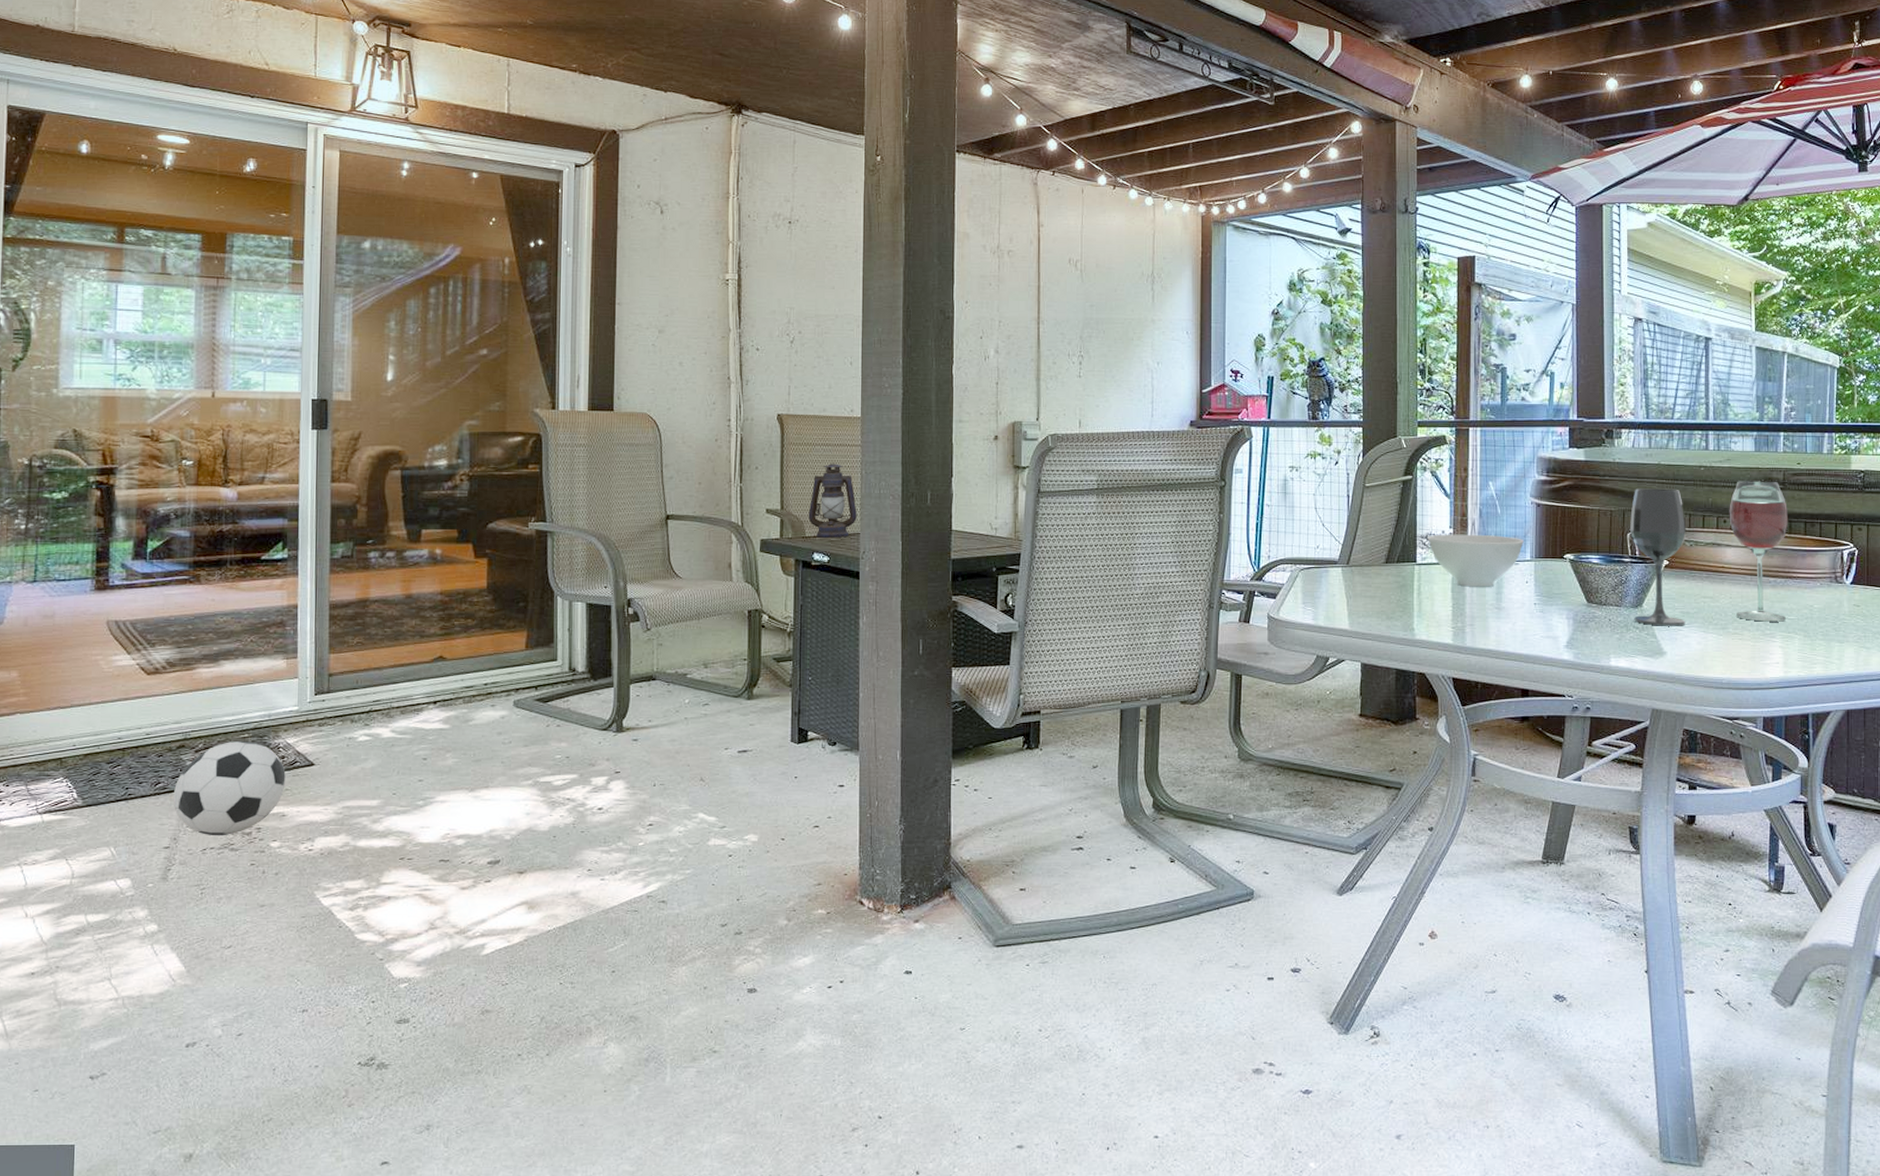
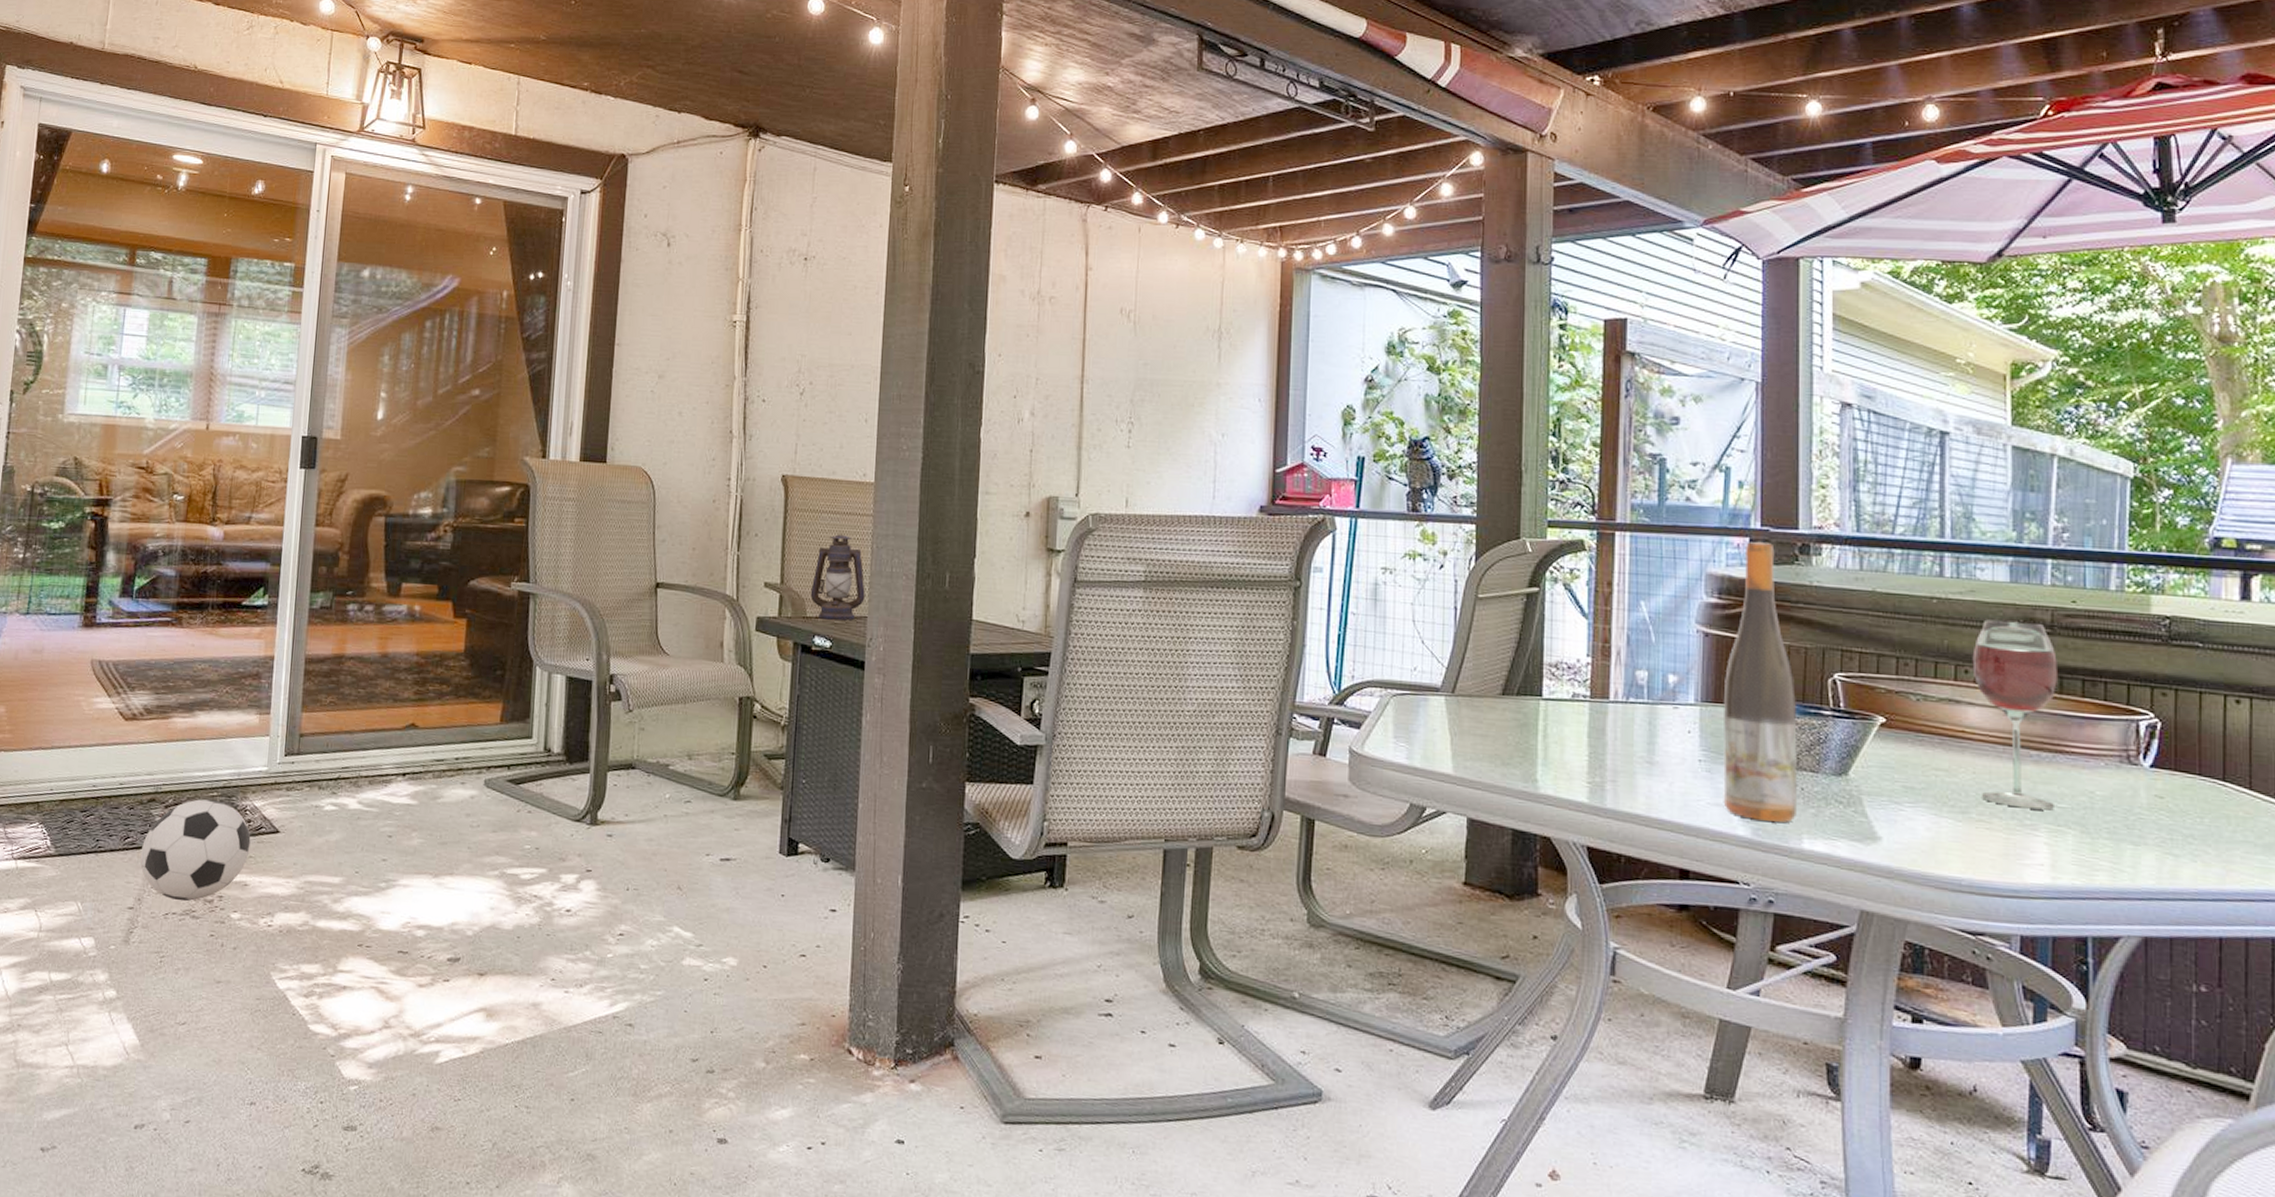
bowl: present [1428,534,1524,587] -> none [1558,663,1686,735]
wine bottle: none [1551,429,1606,646] -> present [1723,541,1798,822]
wine glass: present [1630,488,1687,626] -> none [1832,621,1912,805]

